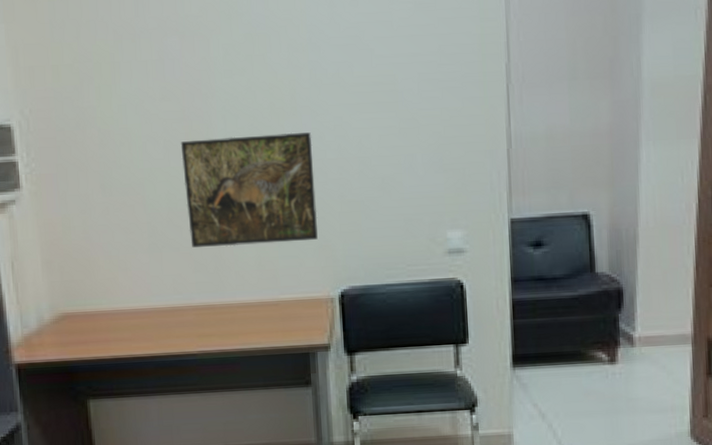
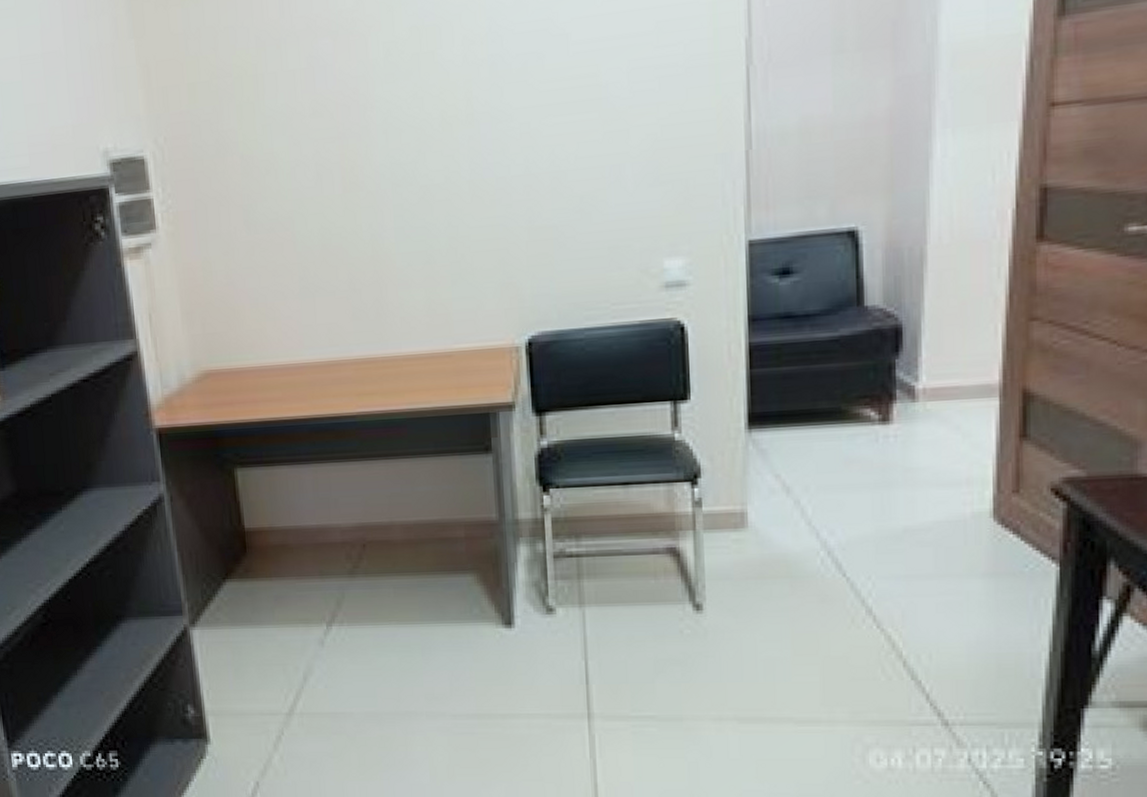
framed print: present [180,132,318,248] -> none [334,144,500,291]

